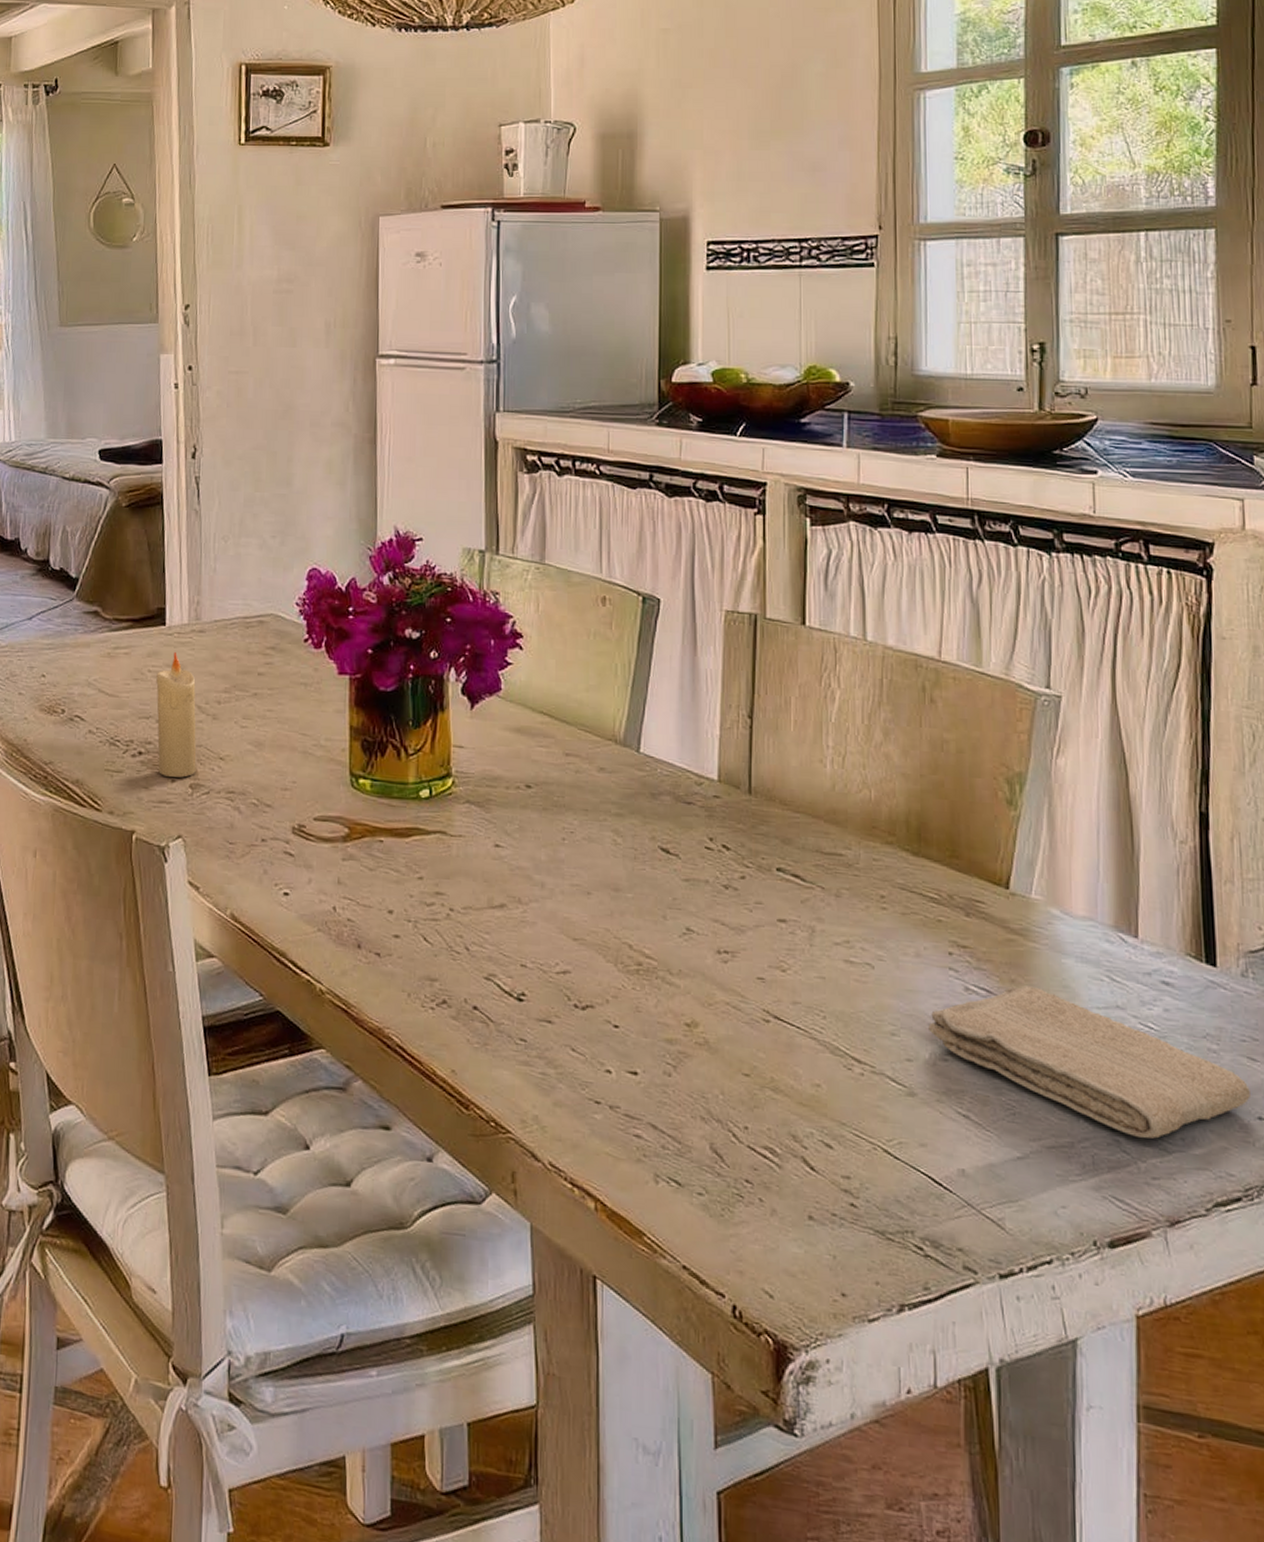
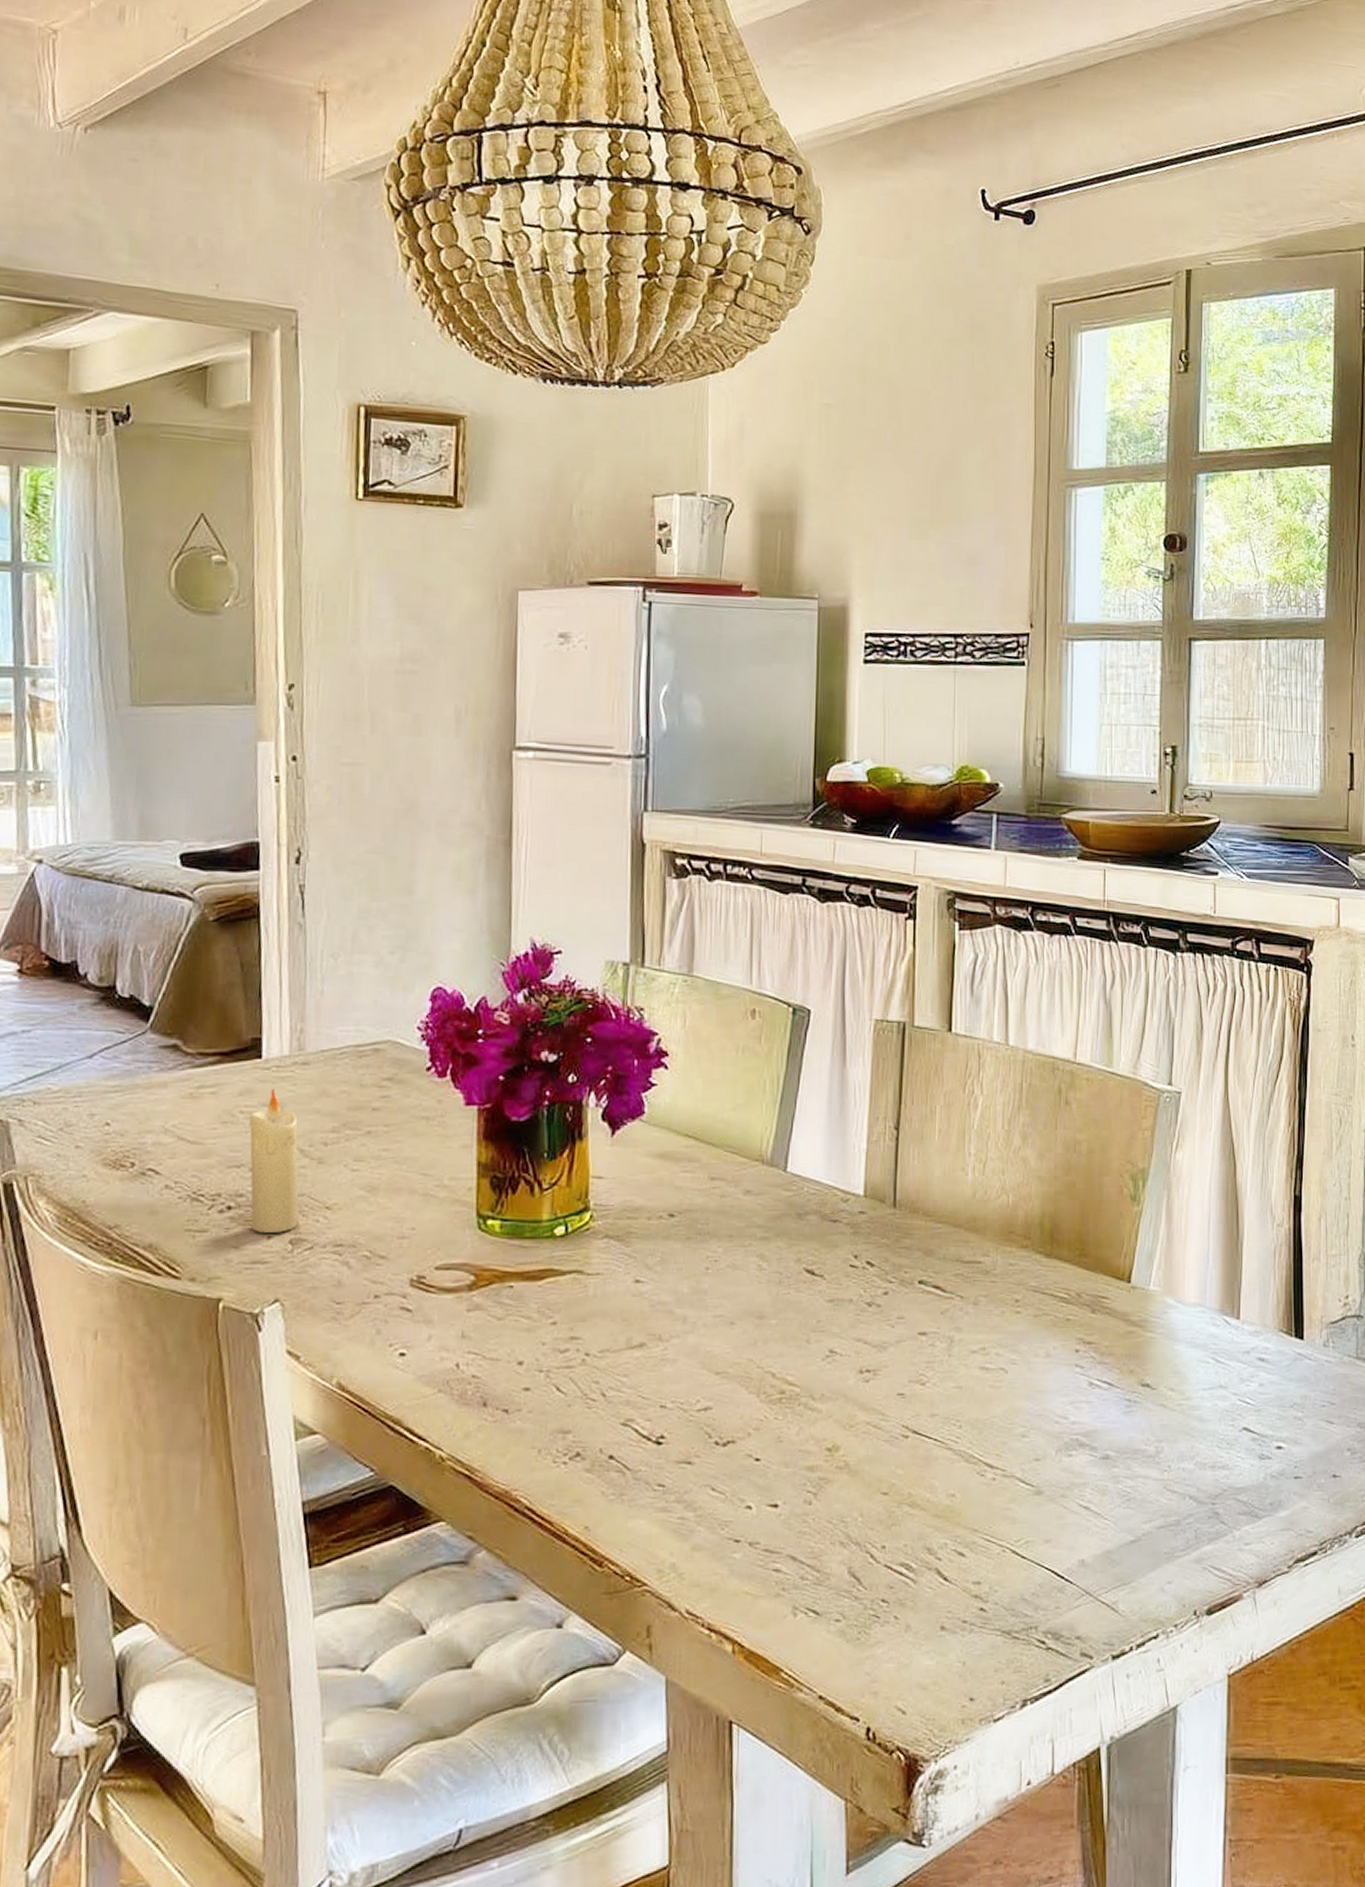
washcloth: present [928,985,1250,1139] -> none [1055,1375,1327,1507]

